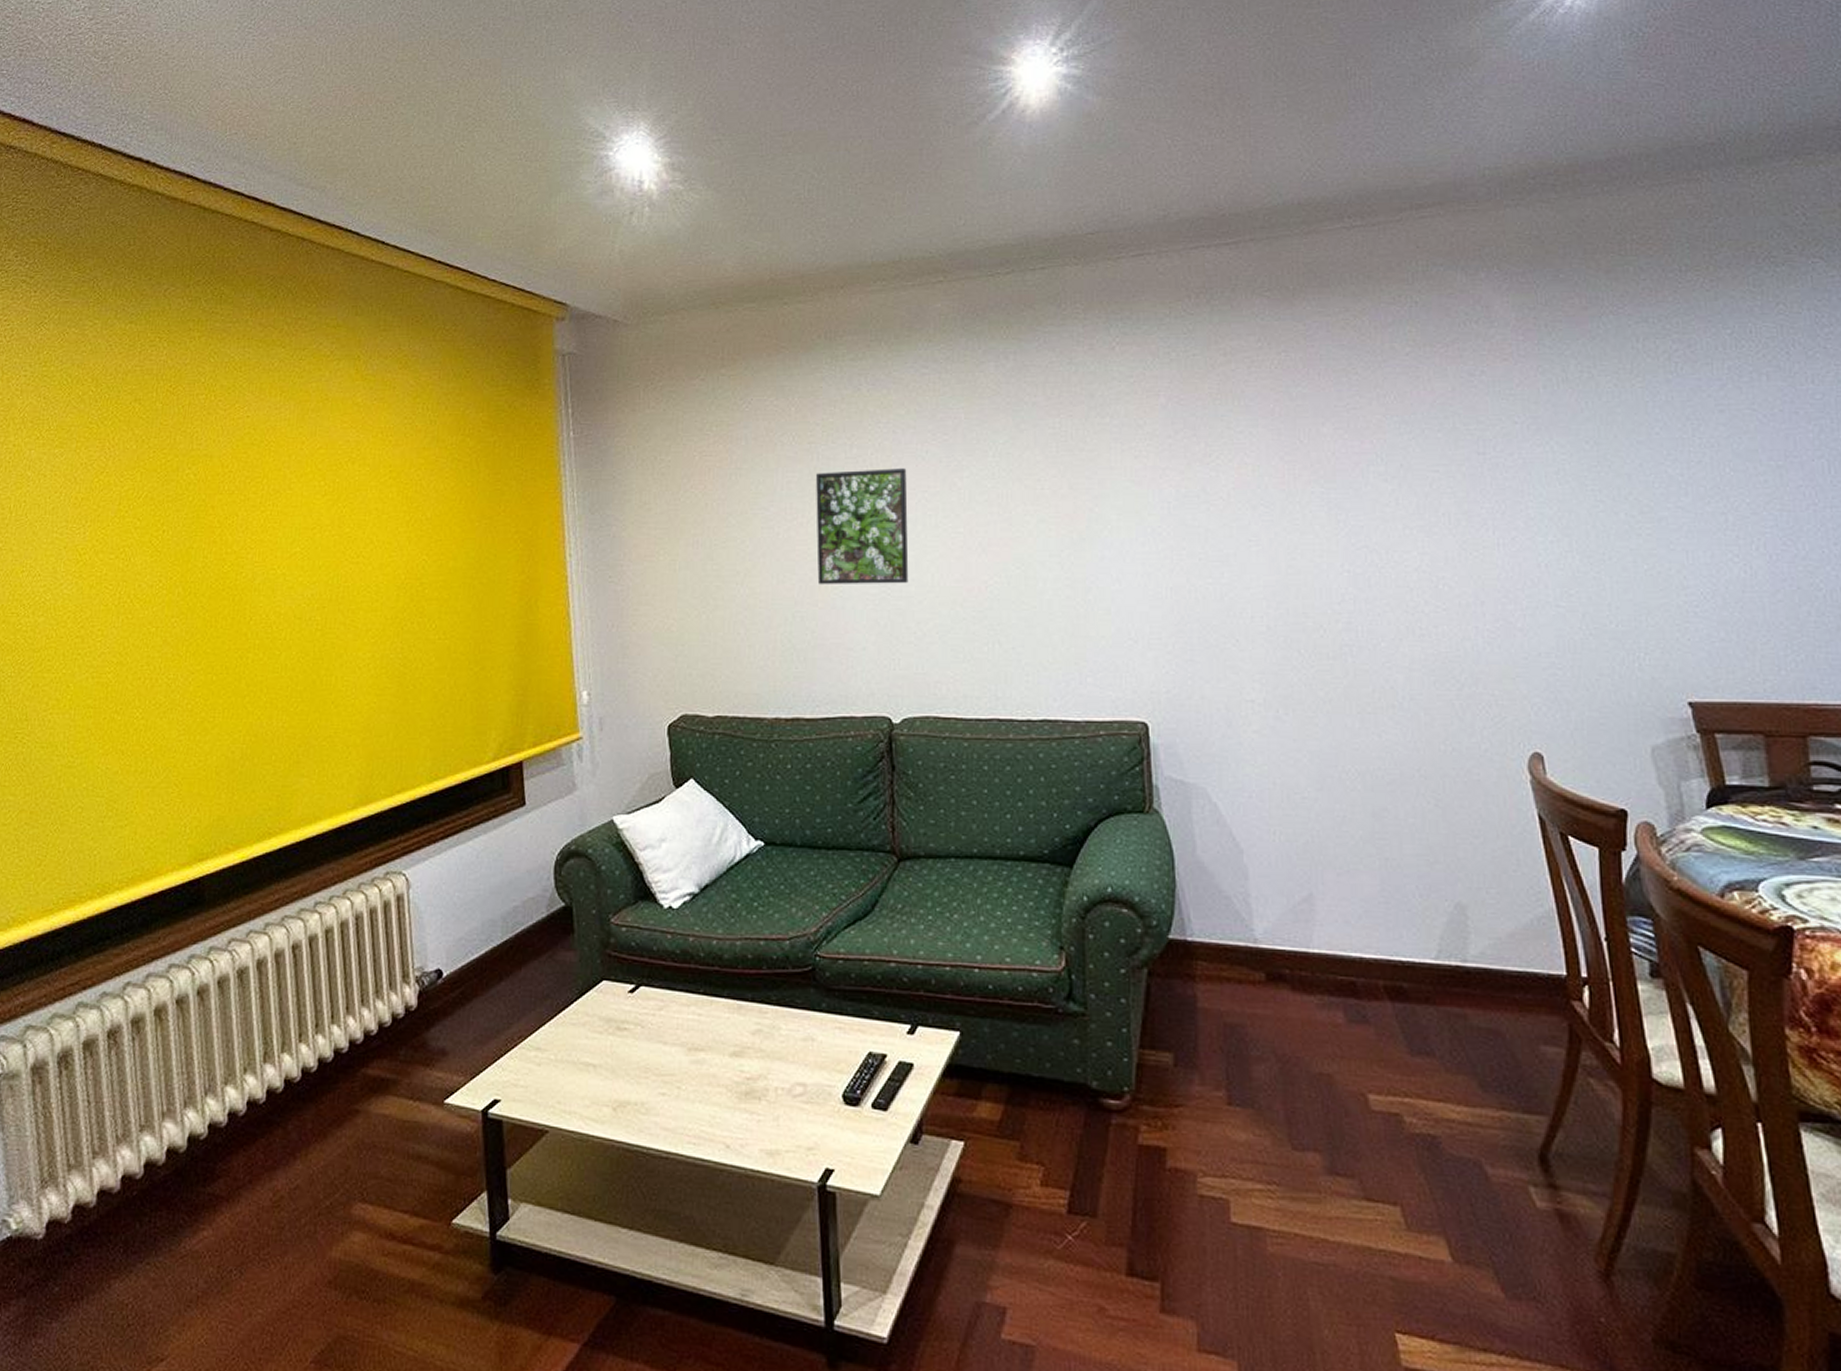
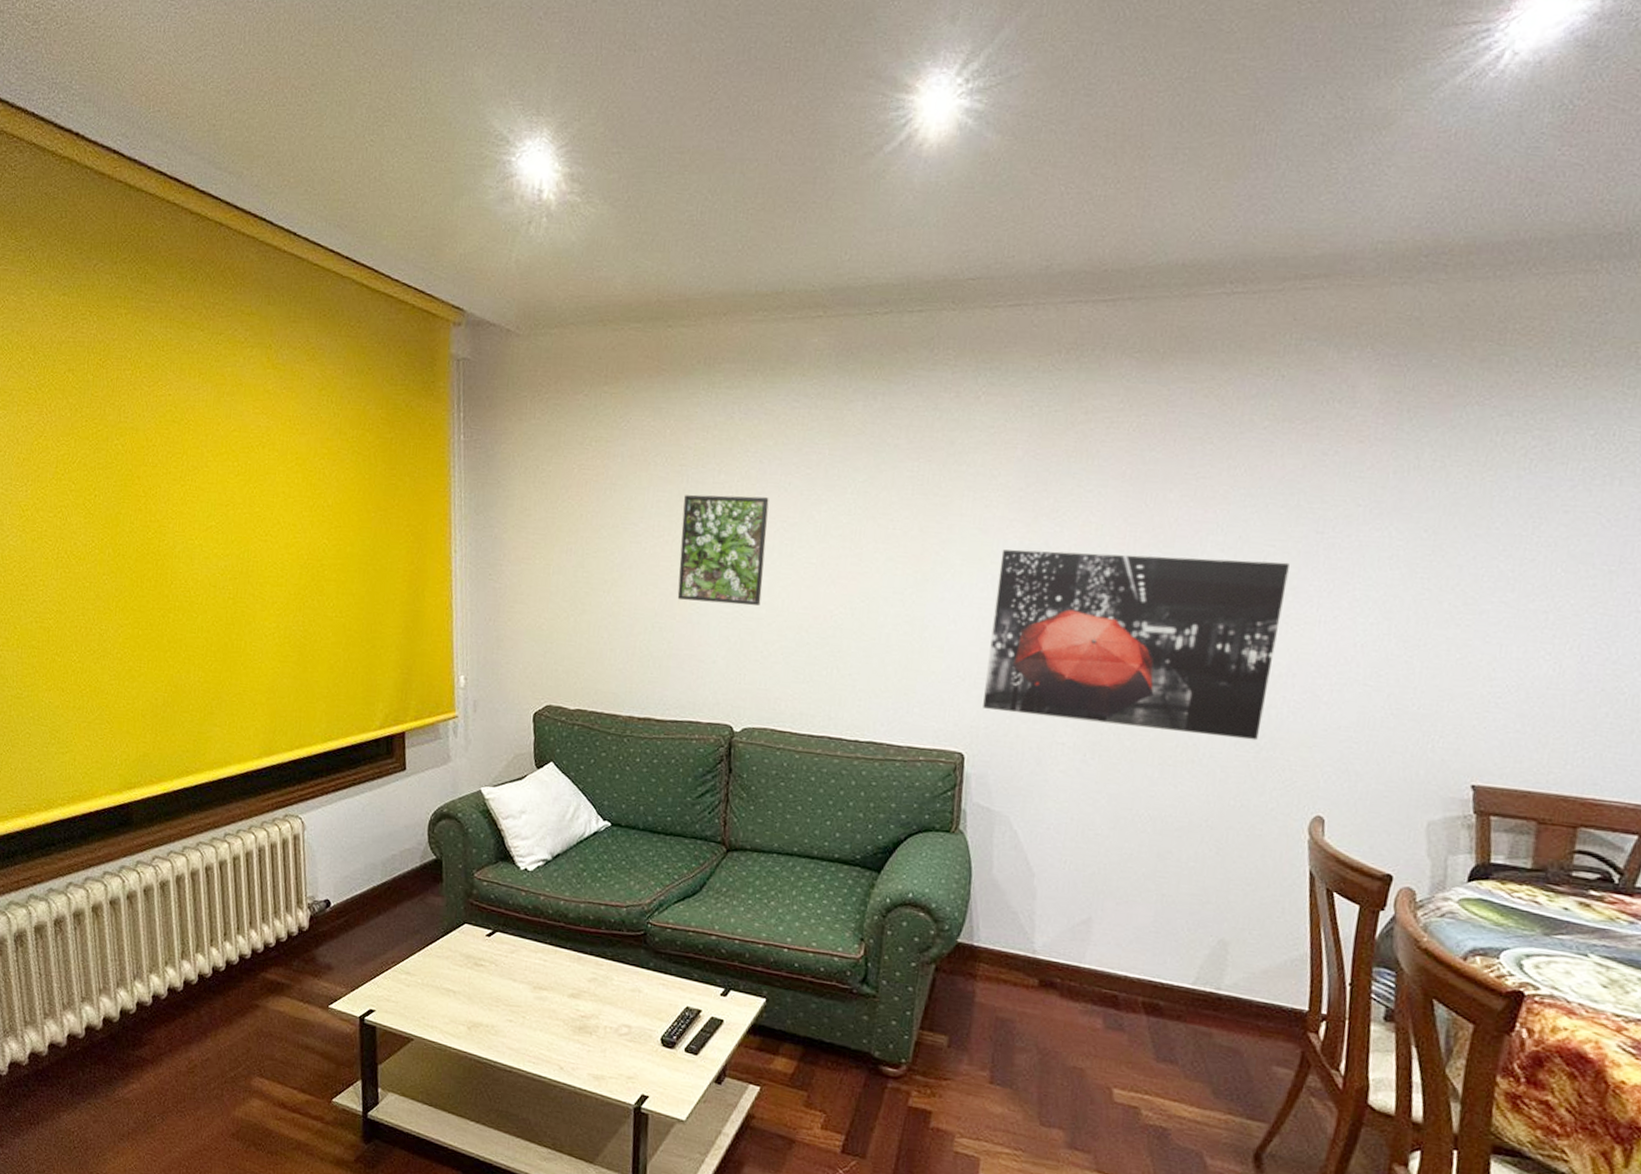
wall art: none [1158,487,1458,677] -> present [983,549,1290,741]

